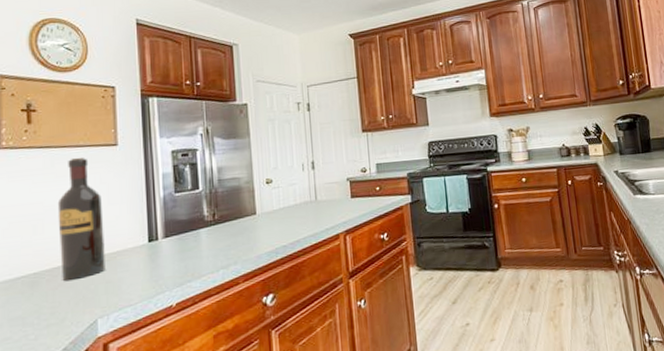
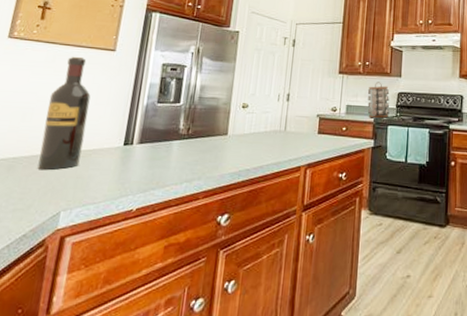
spice rack: none [395,134,423,174] -> present [367,82,390,119]

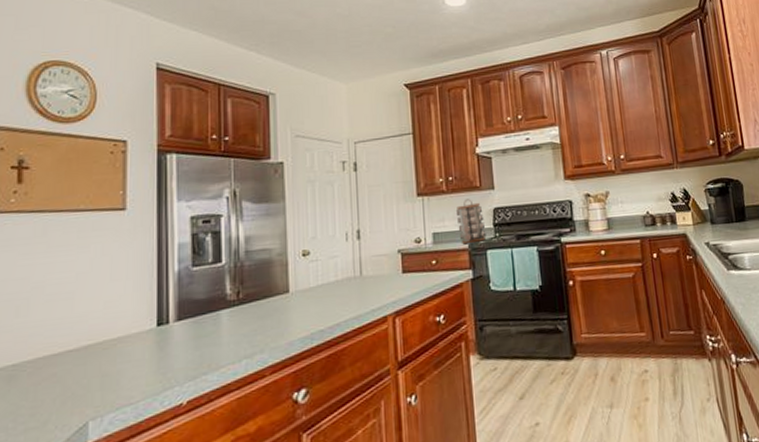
wine bottle: present [37,56,91,170] -> none [46,223,104,374]

